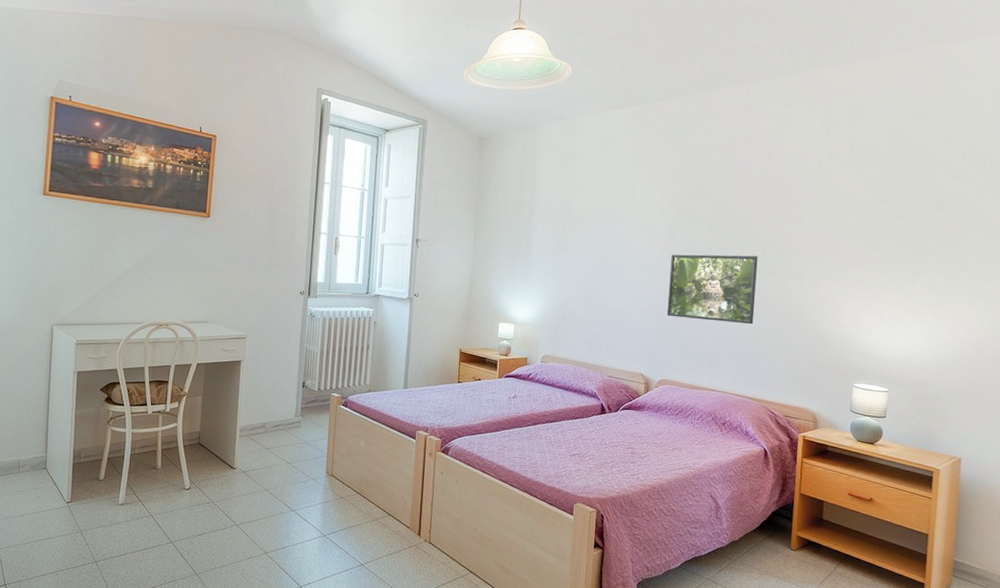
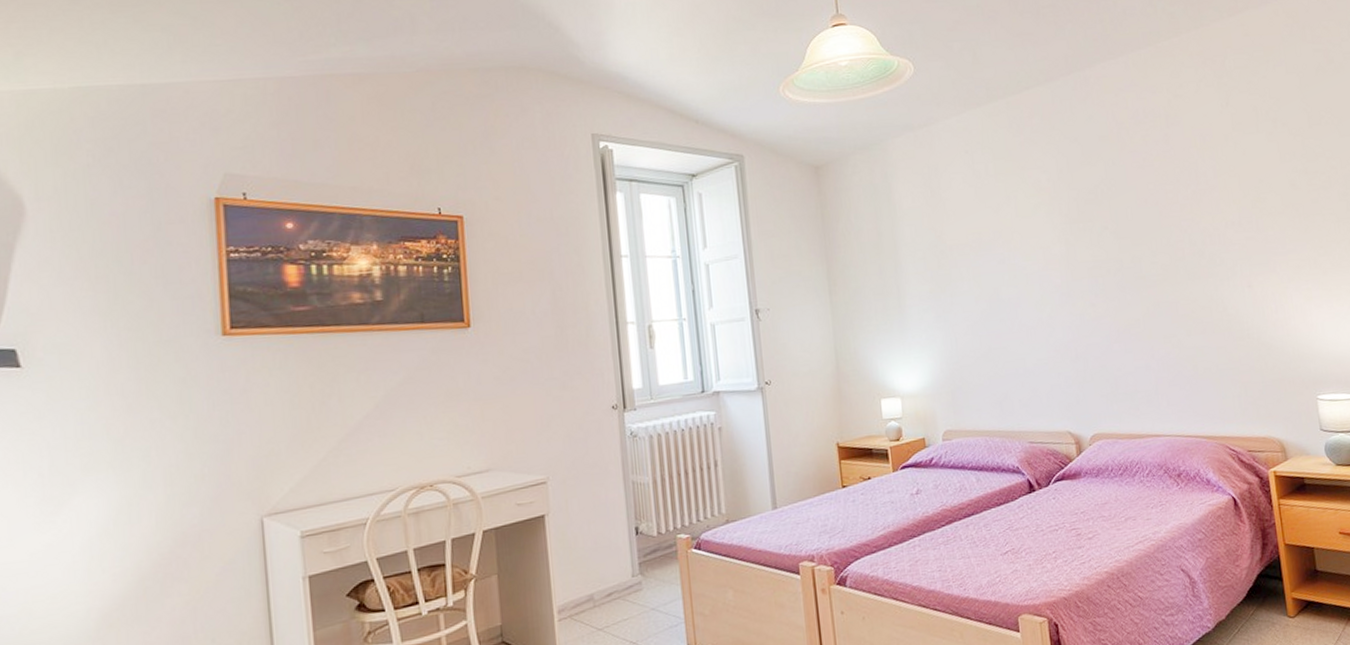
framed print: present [666,254,758,325] -> none [1076,261,1189,354]

